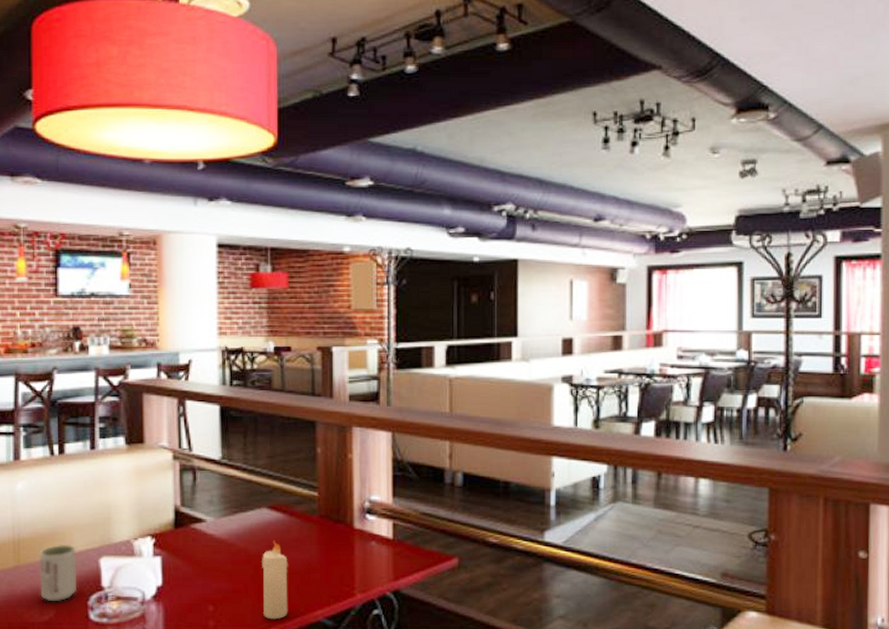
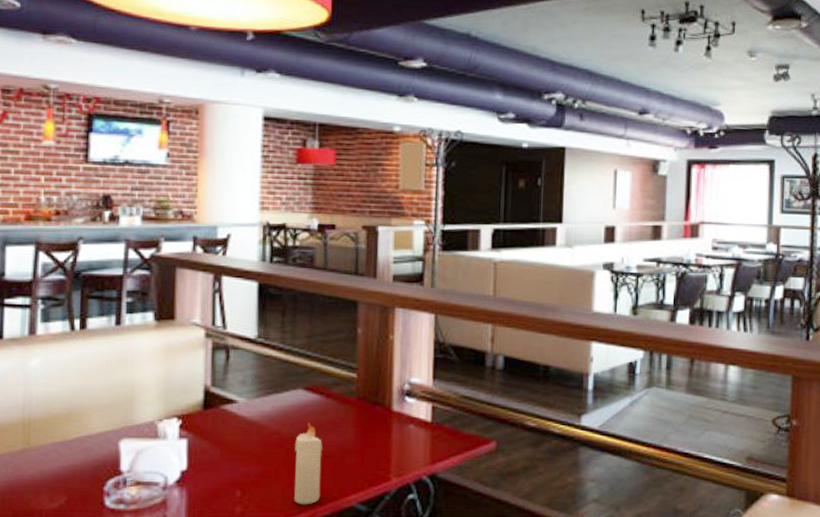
cup: present [39,544,77,601] -> none [50,425,95,486]

